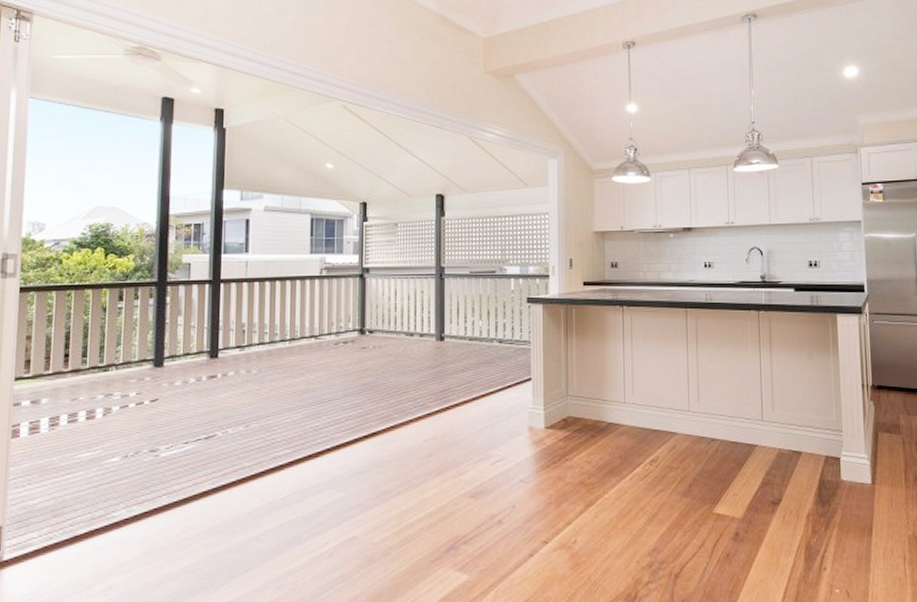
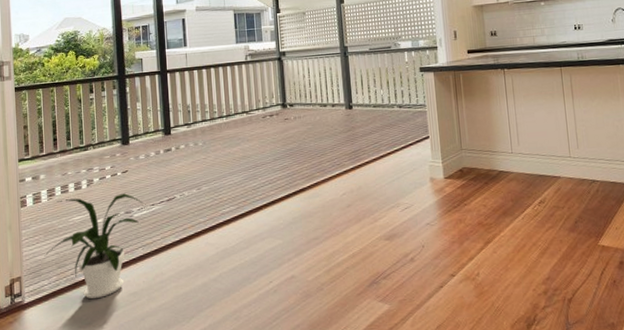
house plant: none [36,427,175,558] -> present [44,193,144,300]

